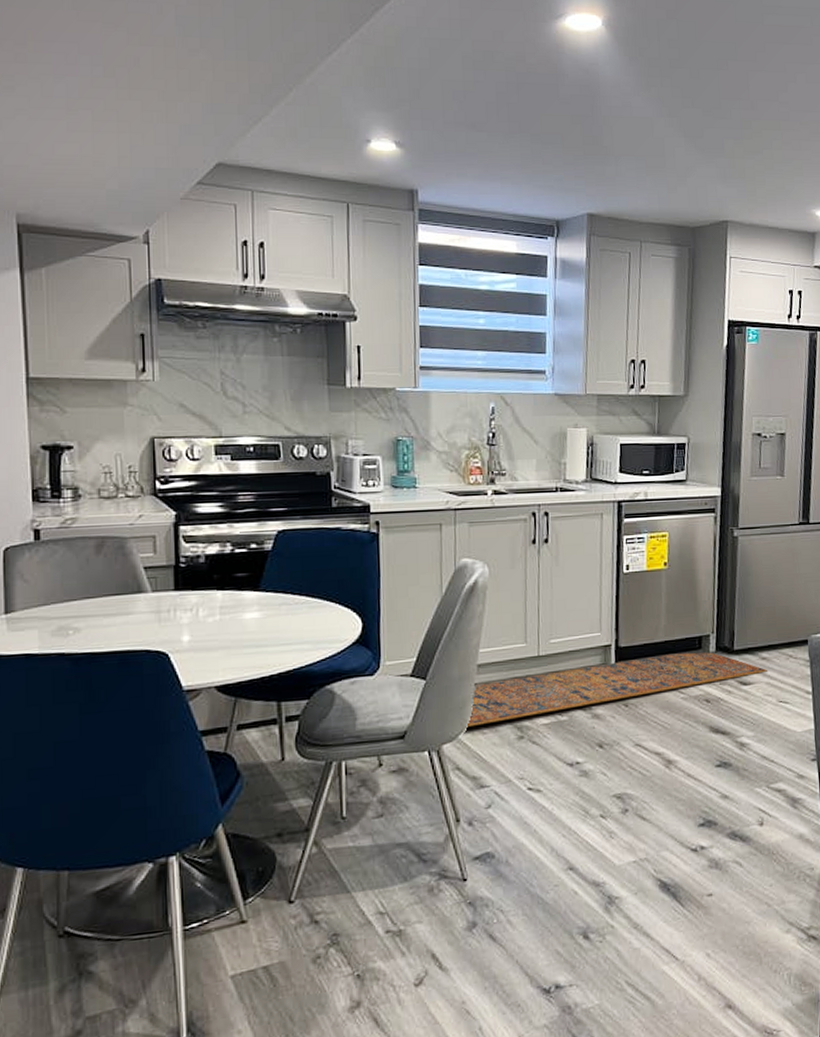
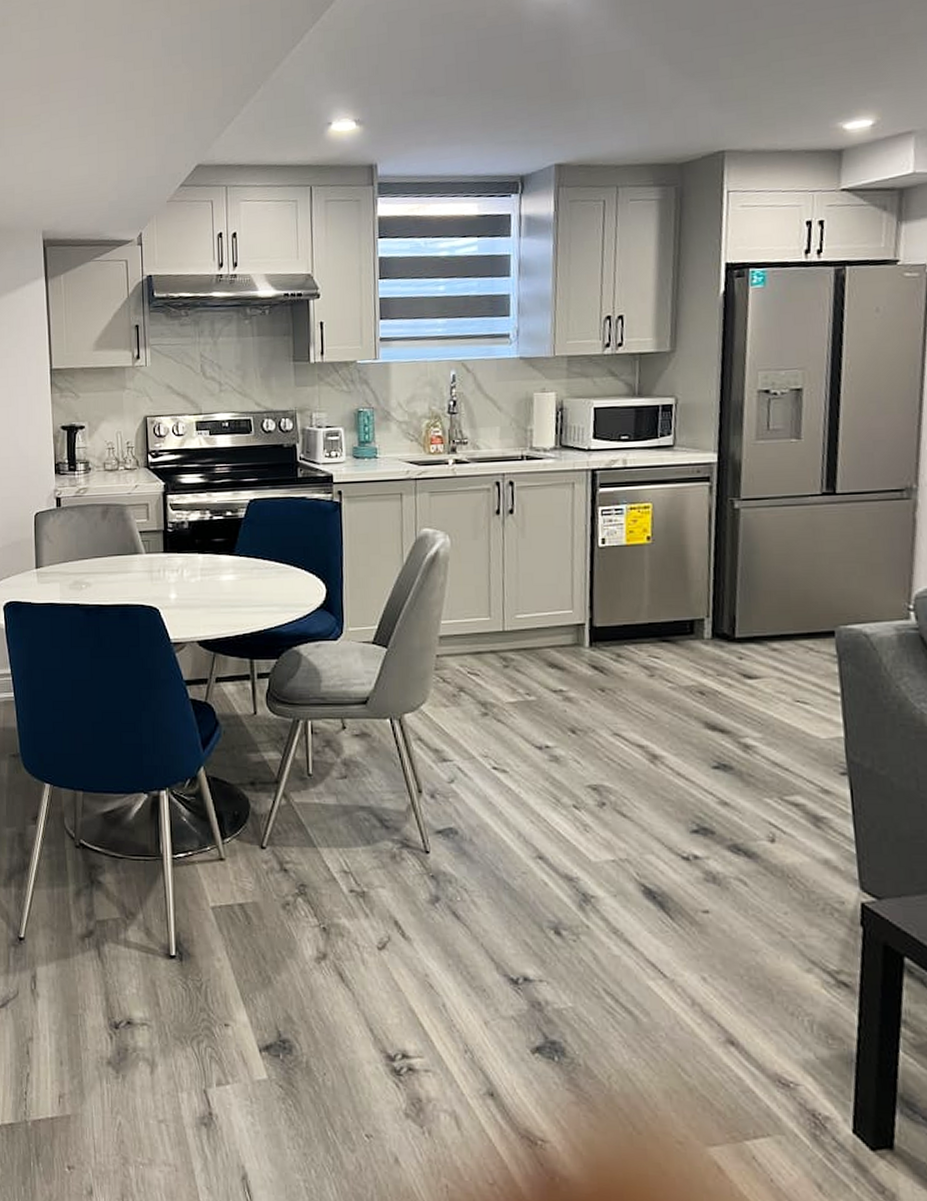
rug: present [465,652,767,728] -> none [427,637,779,699]

